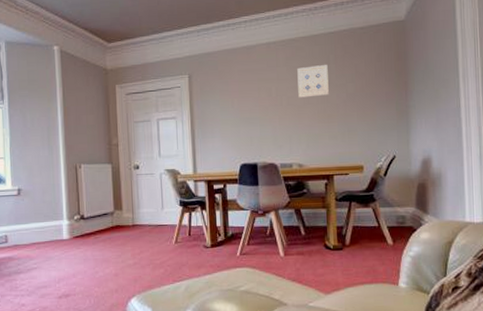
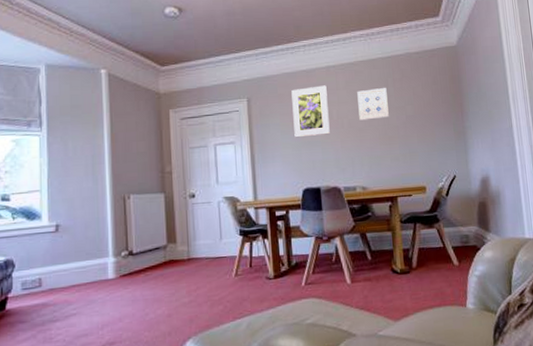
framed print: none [231,62,268,114] -> present [291,85,330,138]

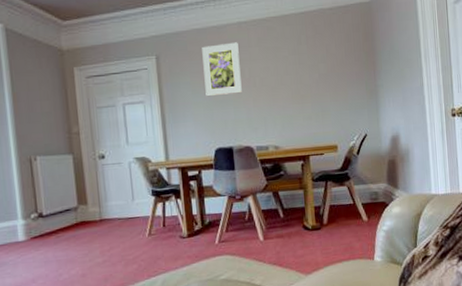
wall art: present [357,88,389,121] -> none [269,45,302,79]

